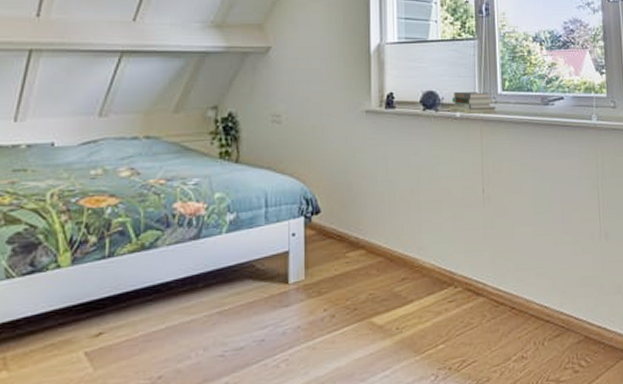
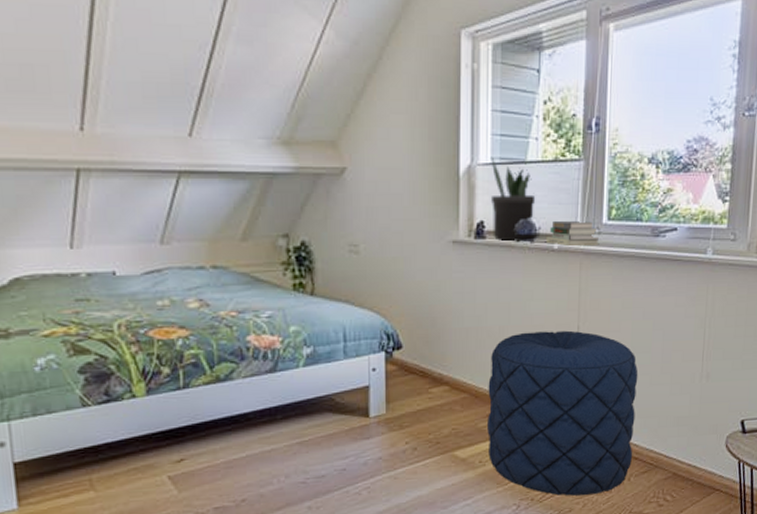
planter: none [397,37,443,111] -> present [490,156,539,242]
pouf: none [402,193,545,364] -> present [487,330,639,496]

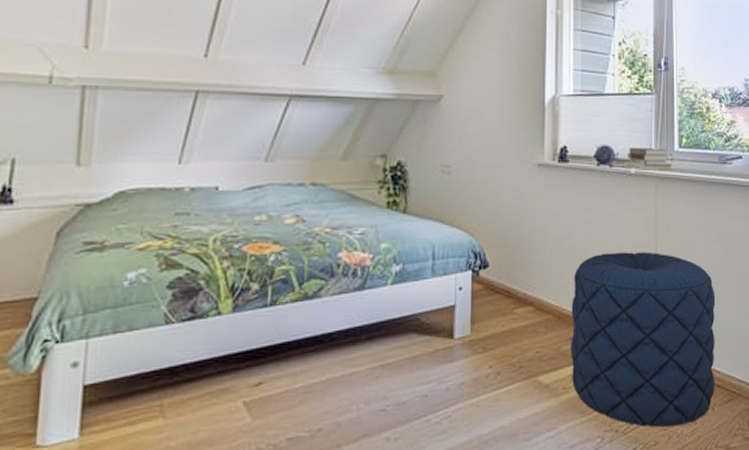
planter: present [490,156,539,242] -> none [572,89,618,166]

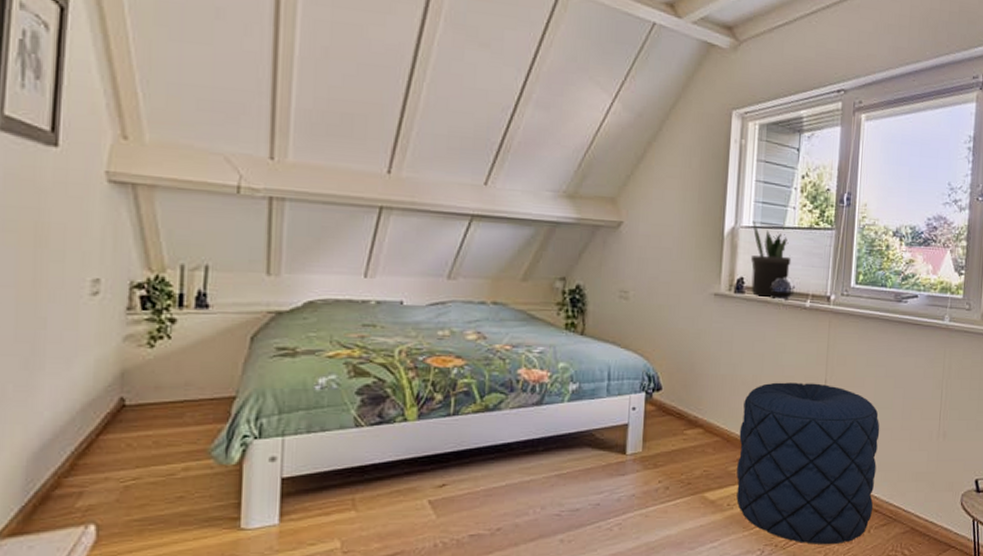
planter: none [572,89,618,166] -> present [750,221,793,299]
books: present [624,147,673,172] -> none [799,281,848,307]

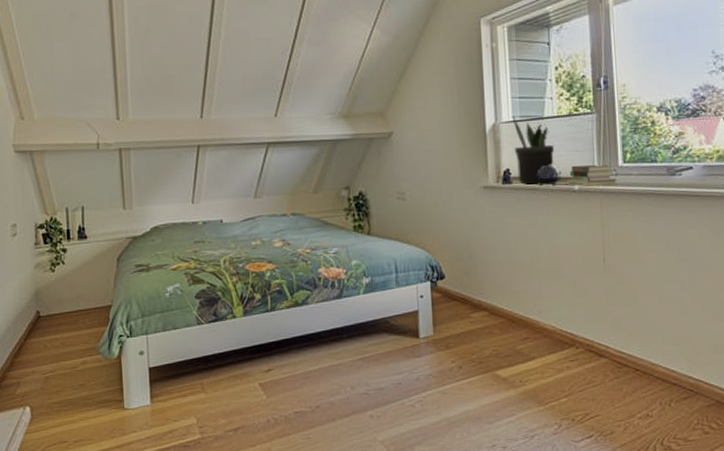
pouf: present [736,382,880,544] -> none [523,261,672,418]
books: none [799,281,848,307] -> present [567,164,617,188]

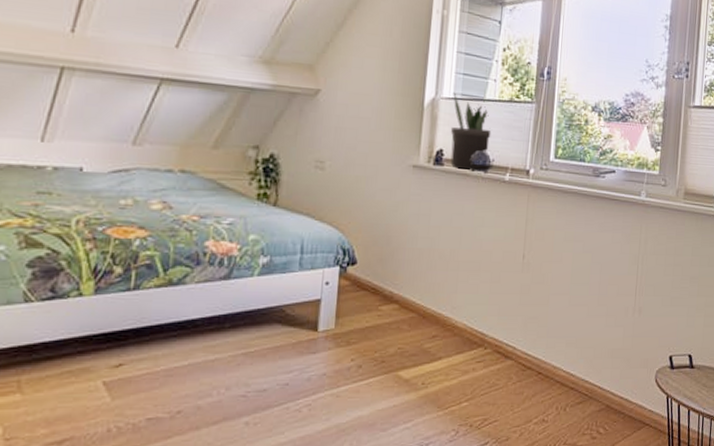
books: present [567,164,617,188] -> none [499,154,547,181]

